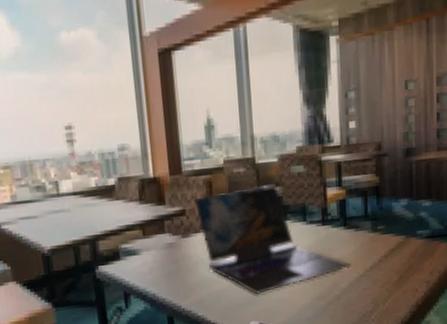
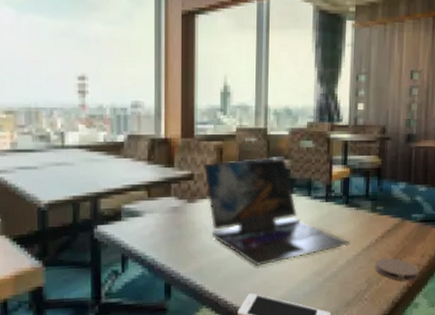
coaster: none [380,277,429,300] -> present [375,258,419,281]

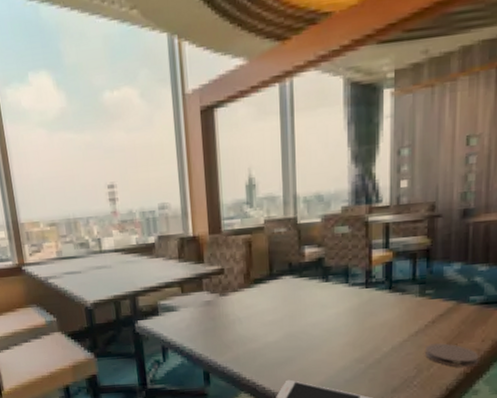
laptop: present [204,158,349,266] -> none [233,246,394,354]

